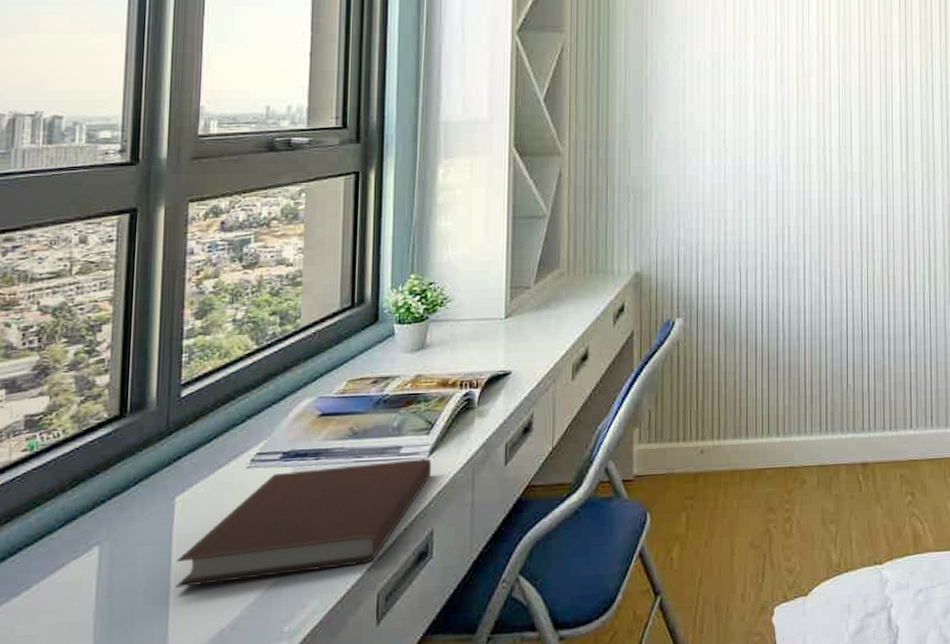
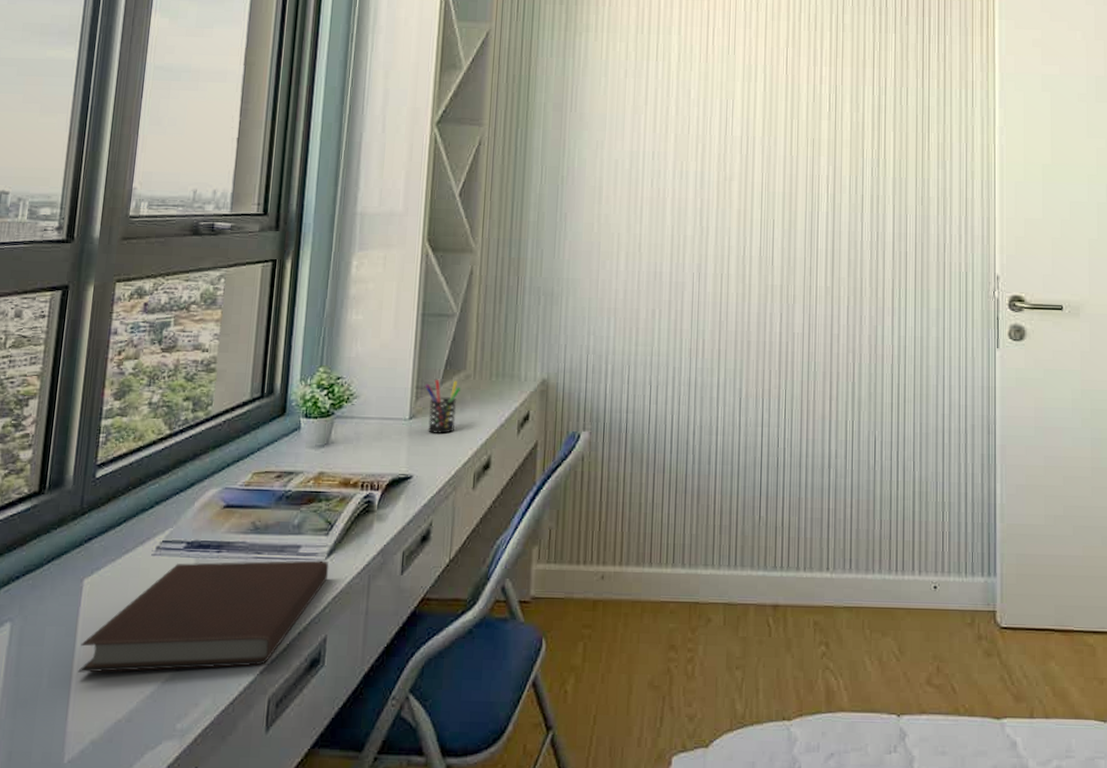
pen holder: none [519,278,555,331] -> present [425,379,460,435]

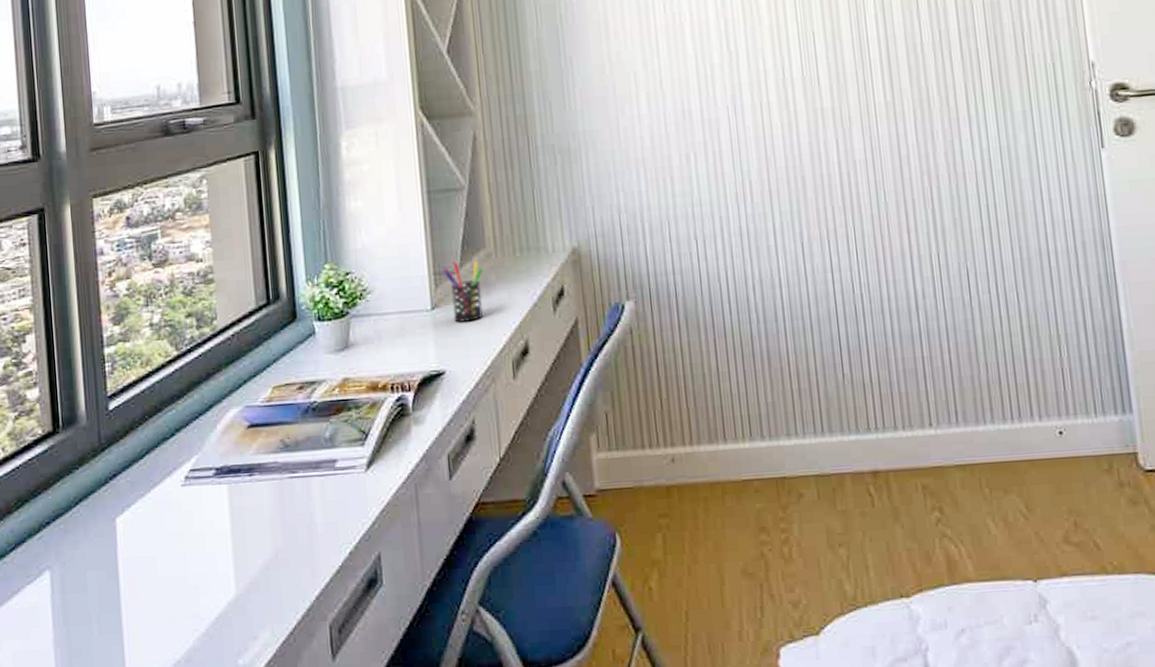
notebook: present [78,560,329,673] -> none [125,473,372,616]

